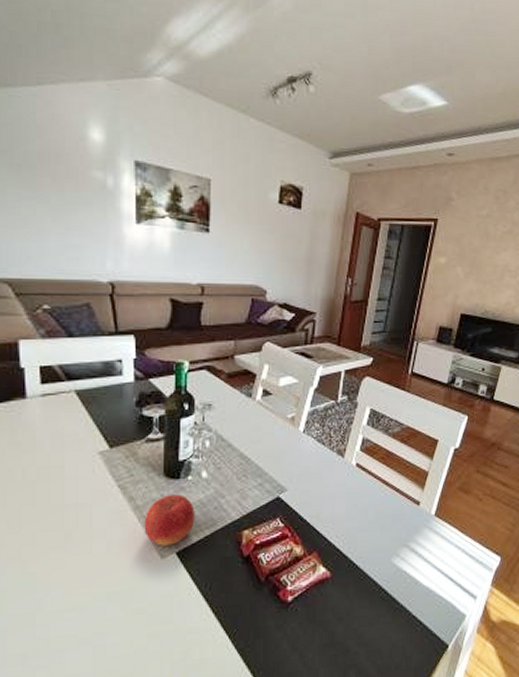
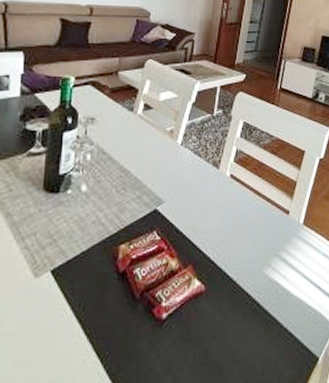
fruit: present [144,494,195,546] -> none [19,209,73,264]

